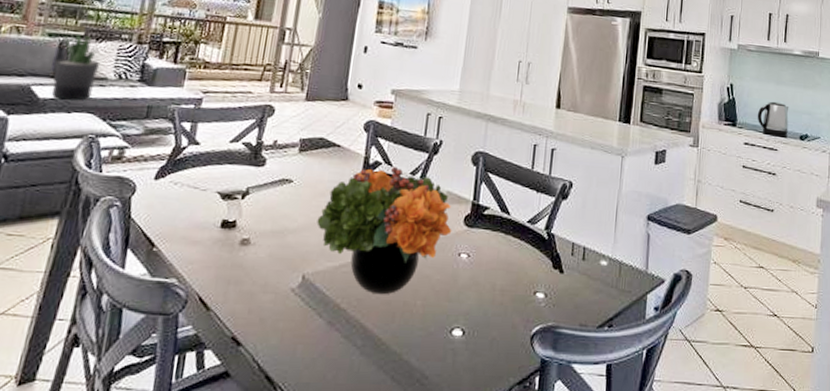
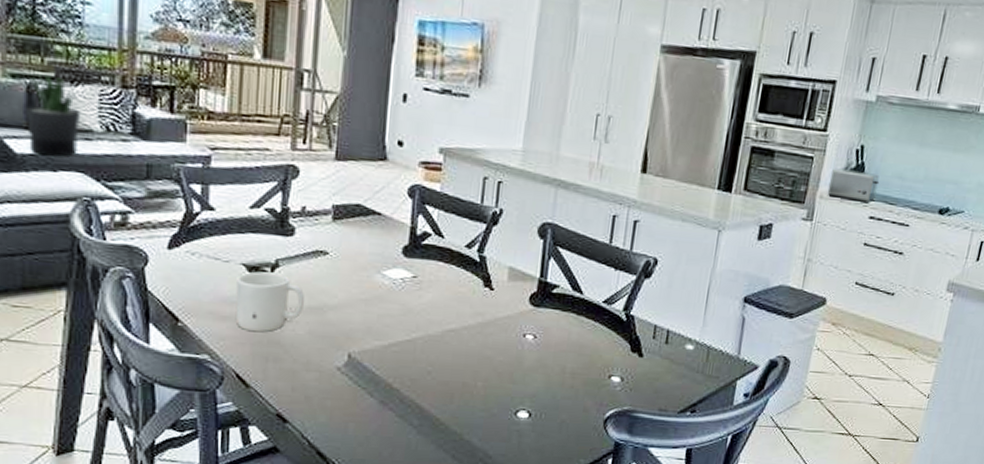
mug: none [205,199,269,256] -> present [235,271,305,333]
flower arrangement: present [317,166,452,295] -> none [360,237,516,376]
toaster: none [709,102,749,132] -> present [828,168,880,204]
kettle: present [757,101,789,139] -> none [889,167,931,212]

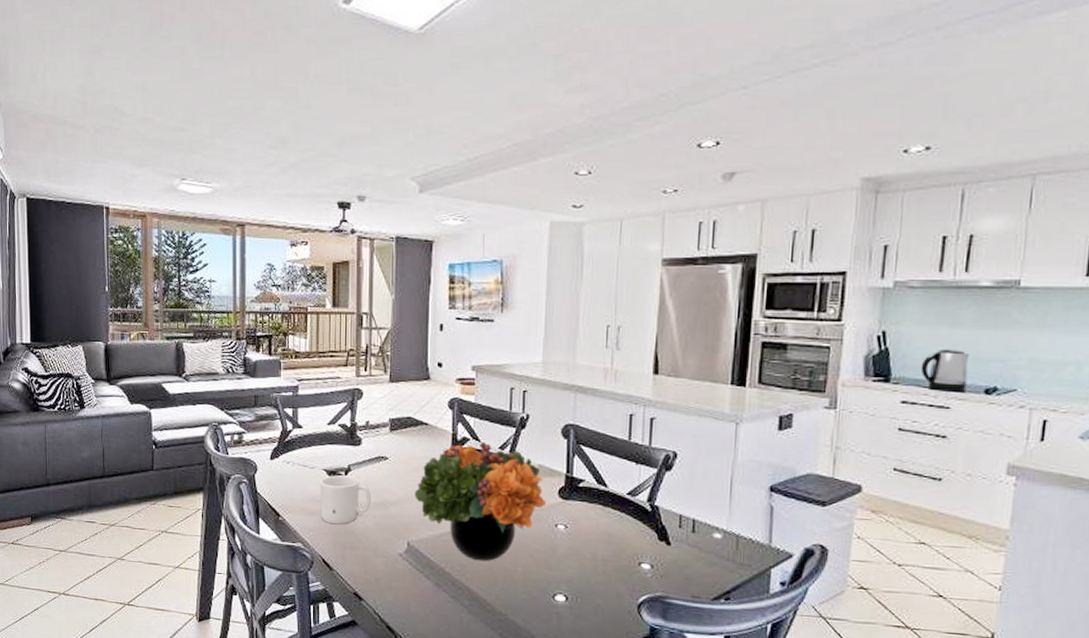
planter: present [25,70,81,156] -> none [175,332,211,394]
flower arrangement: none [360,237,516,376] -> present [414,441,547,562]
toaster: present [828,168,880,204] -> none [851,355,909,389]
kettle: none [889,167,931,212] -> present [920,349,970,394]

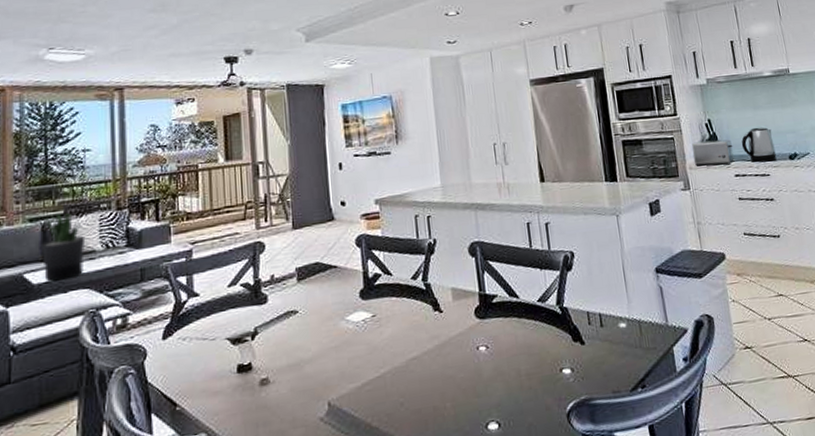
planter: none [175,332,211,394] -> present [40,211,86,281]
mug: present [320,475,372,525] -> none [223,339,284,402]
flower arrangement: present [414,441,547,562] -> none [330,274,466,406]
toaster: none [851,355,909,389] -> present [692,139,734,167]

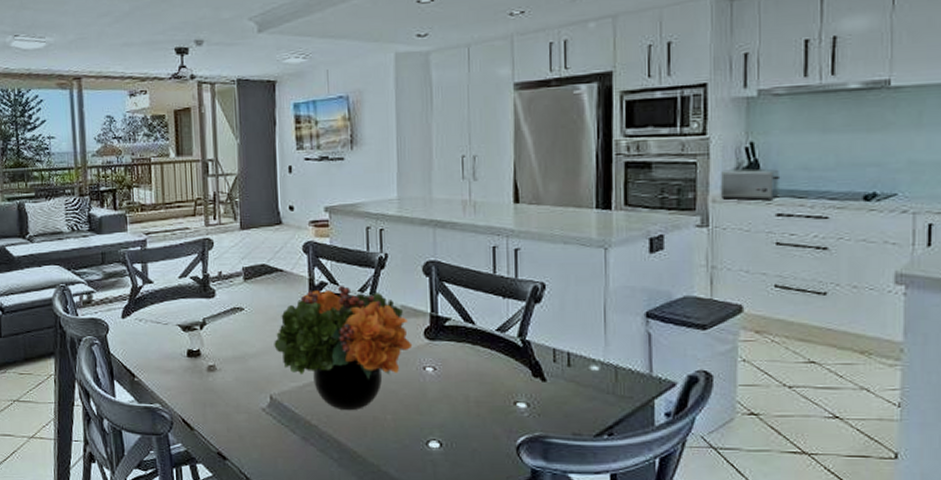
planter: present [40,211,86,281] -> none [18,192,54,255]
flower arrangement: none [330,274,466,406] -> present [274,285,413,411]
kettle: present [741,127,777,163] -> none [793,156,844,203]

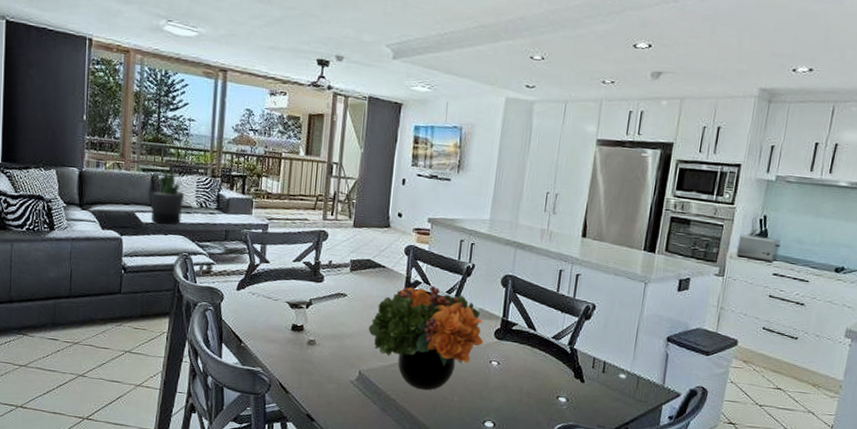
planter: none [18,192,54,255] -> present [149,166,185,224]

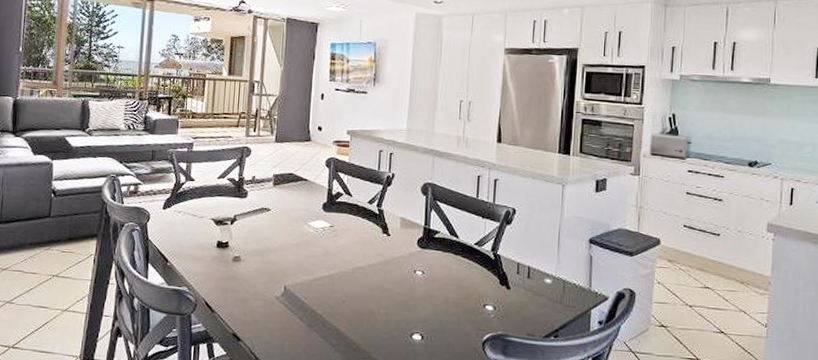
planter: present [149,166,185,224] -> none [80,91,114,147]
flower arrangement: present [368,285,484,391] -> none [292,196,407,304]

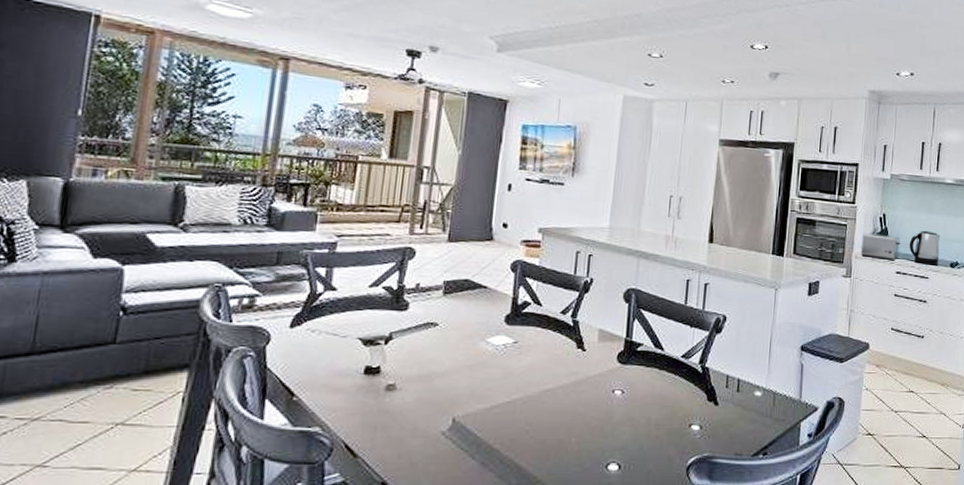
kettle: none [701,129,737,166] -> present [909,230,940,267]

